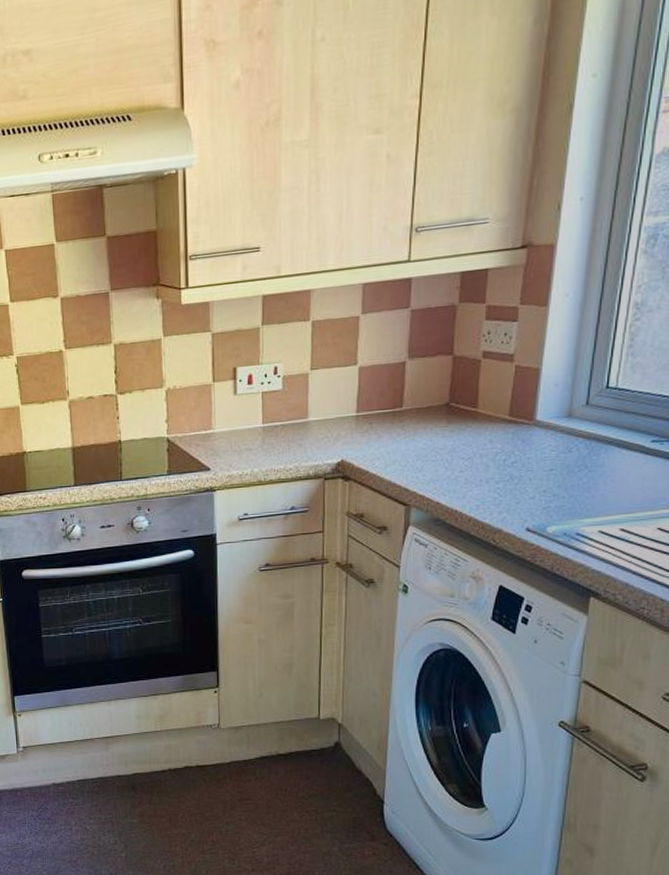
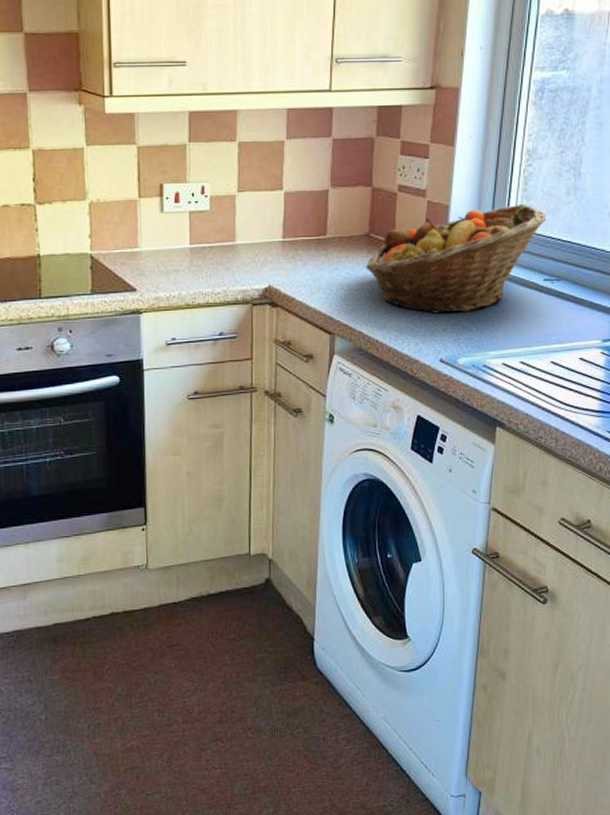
fruit basket: none [444,361,657,482] -> present [365,203,547,314]

